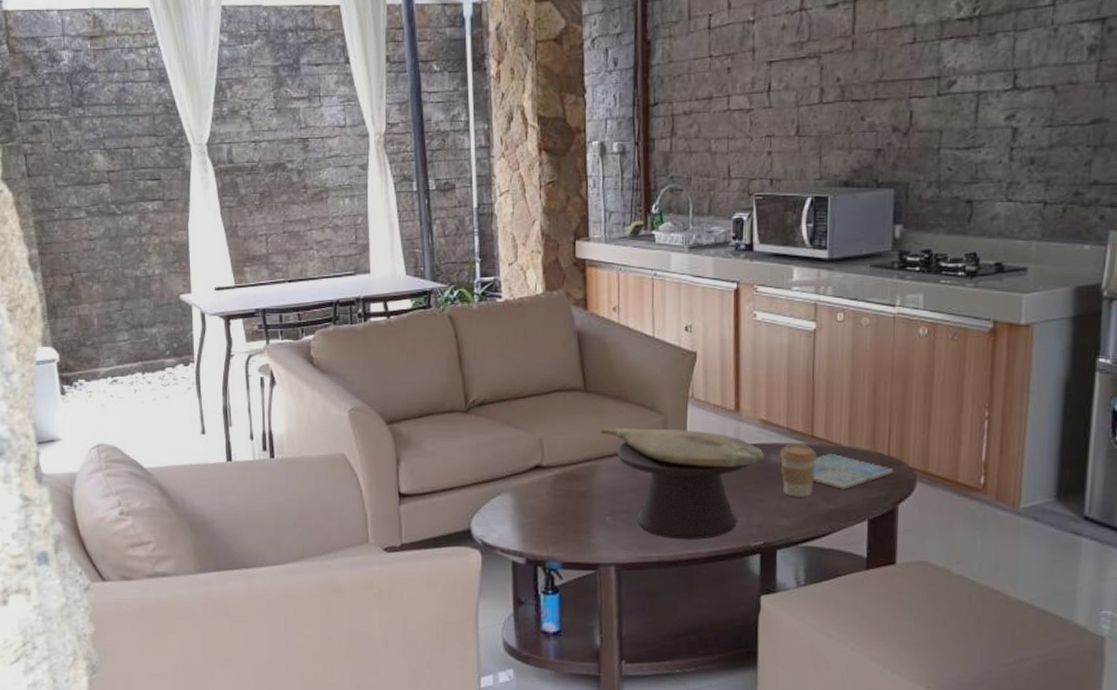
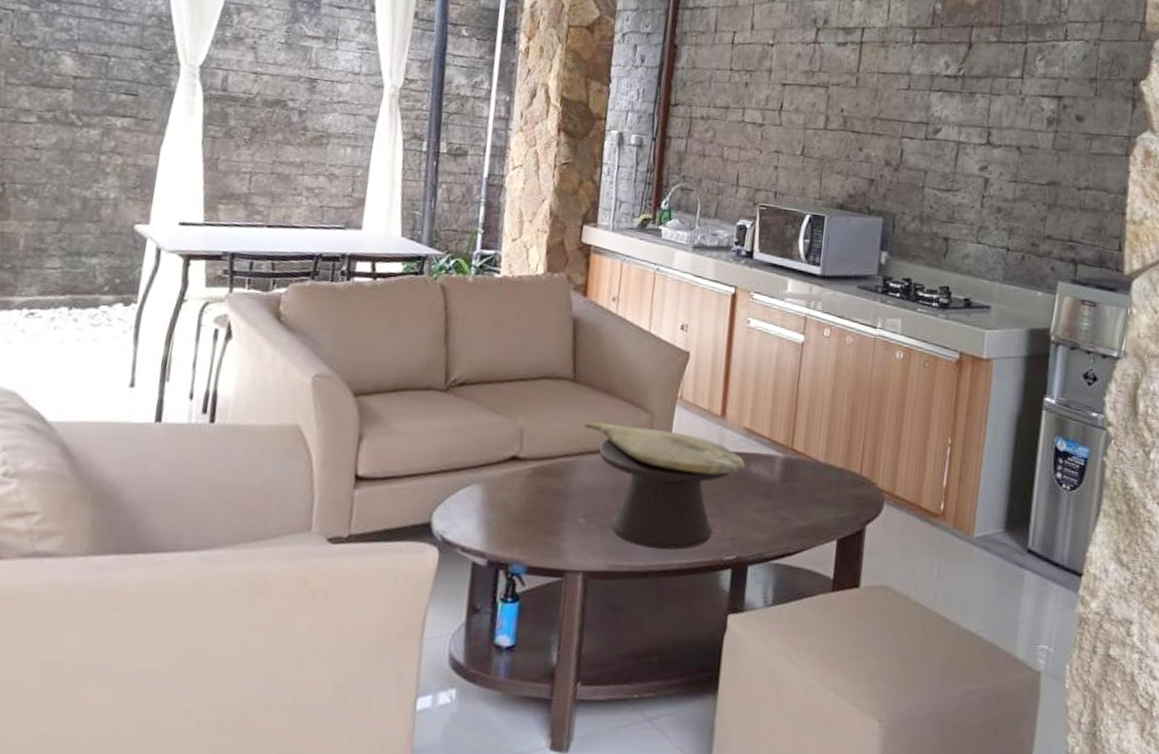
coffee cup: present [780,443,817,498] -> none [759,454,795,512]
drink coaster: present [781,454,894,490] -> none [760,469,865,507]

